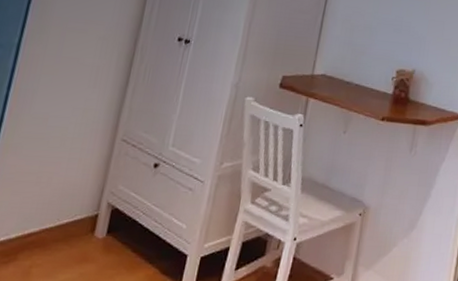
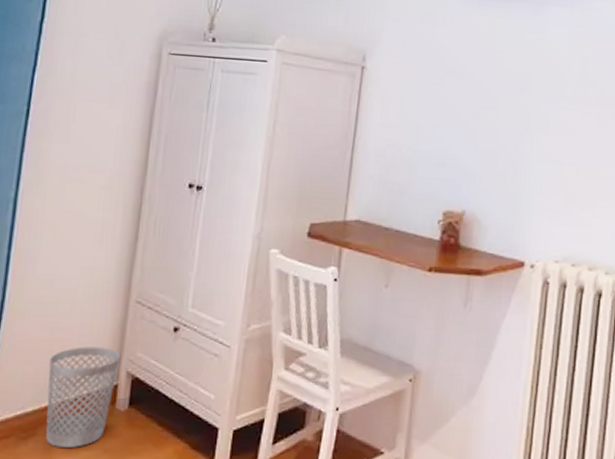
wastebasket: none [26,179,104,272] -> present [46,346,121,447]

